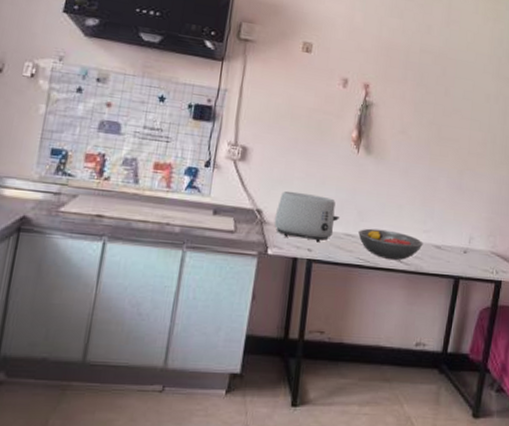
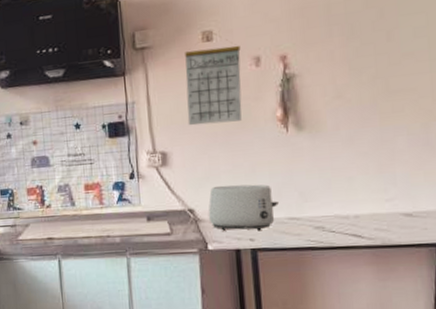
calendar: none [273,46,334,133] -> present [185,32,242,126]
fruit bowl: present [358,228,423,260] -> none [304,206,388,237]

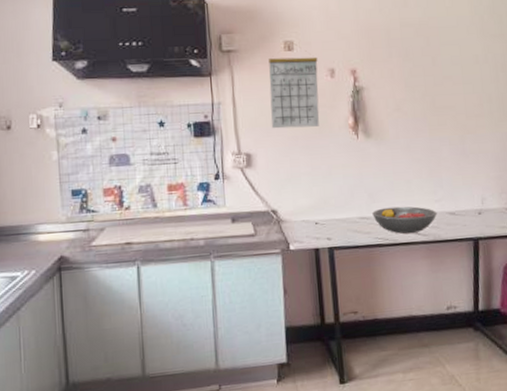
toaster: present [208,184,279,231] -> none [289,186,351,231]
fruit bowl: none [304,206,388,237] -> present [372,206,437,234]

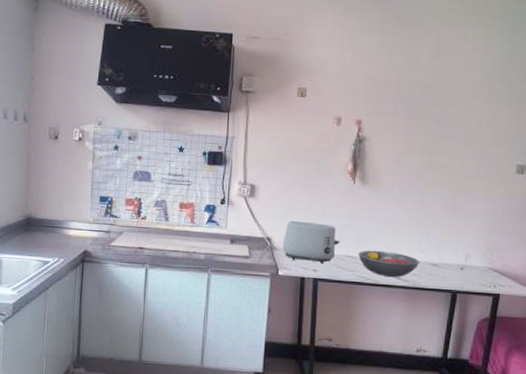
calendar: present [269,43,319,129] -> none [276,90,327,168]
toaster: none [289,186,351,231] -> present [282,220,340,264]

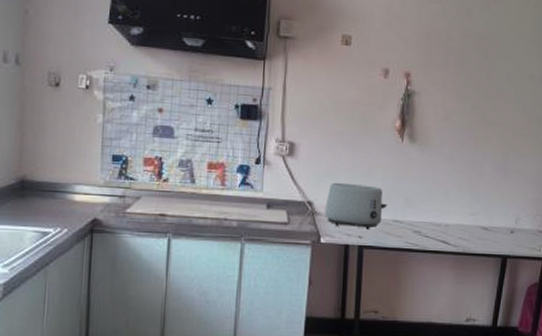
fruit bowl: present [358,250,420,277] -> none [406,214,470,242]

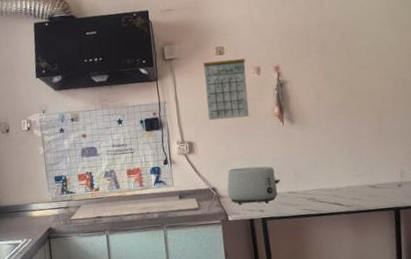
calendar: none [318,38,374,125] -> present [203,48,249,121]

